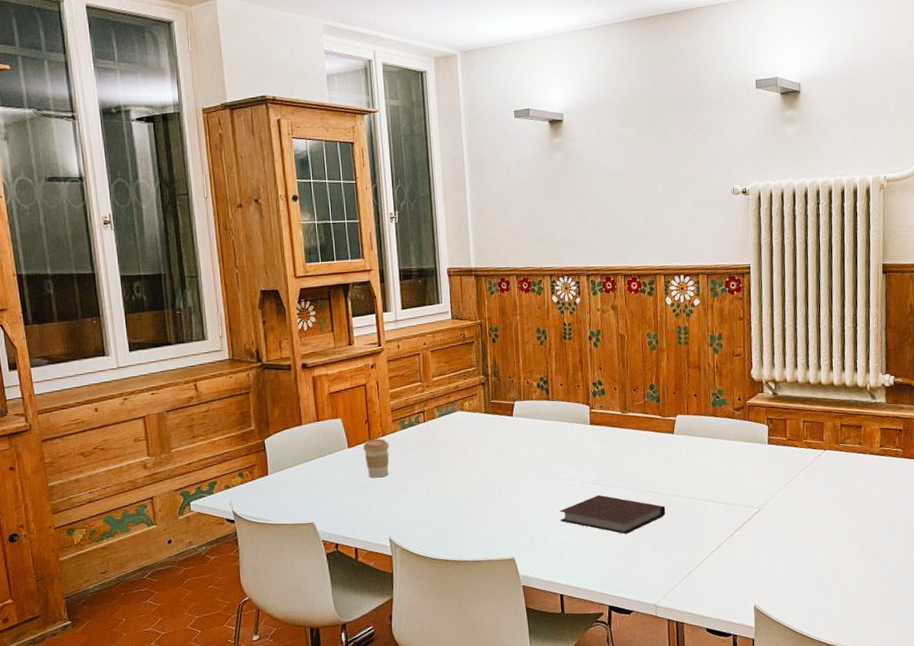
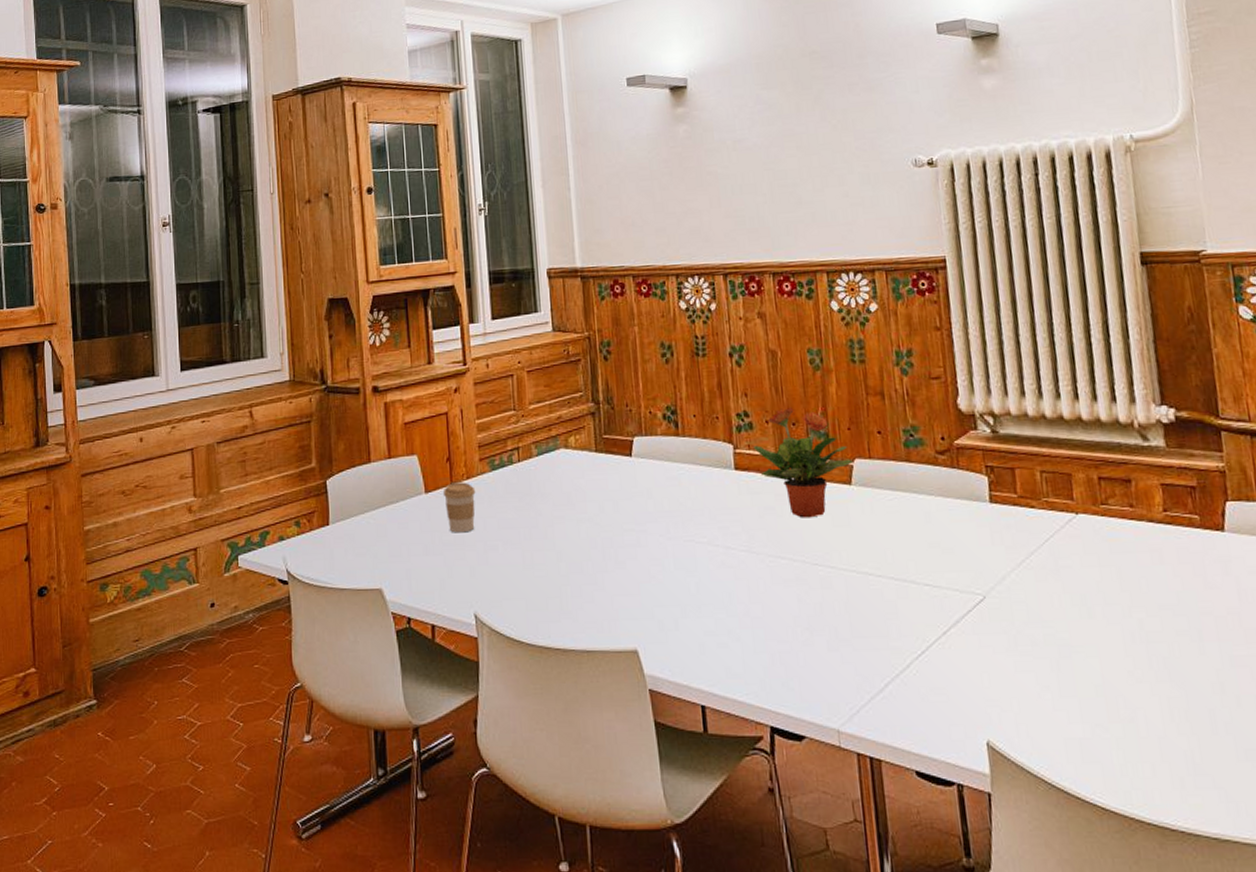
notebook: present [559,494,666,534] -> none [696,566,846,624]
potted plant: none [604,377,676,459] -> present [753,406,853,518]

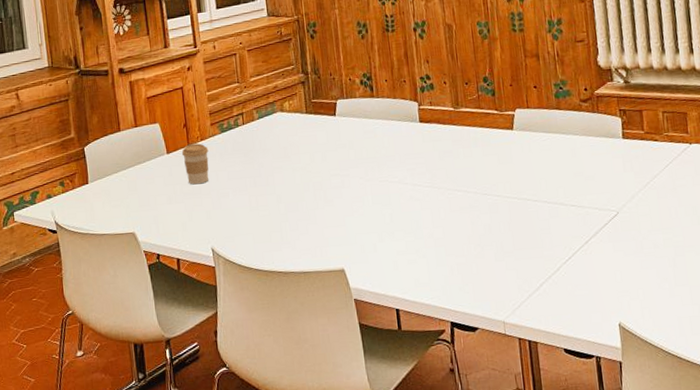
potted plant: present [753,406,853,518] -> none [434,69,514,159]

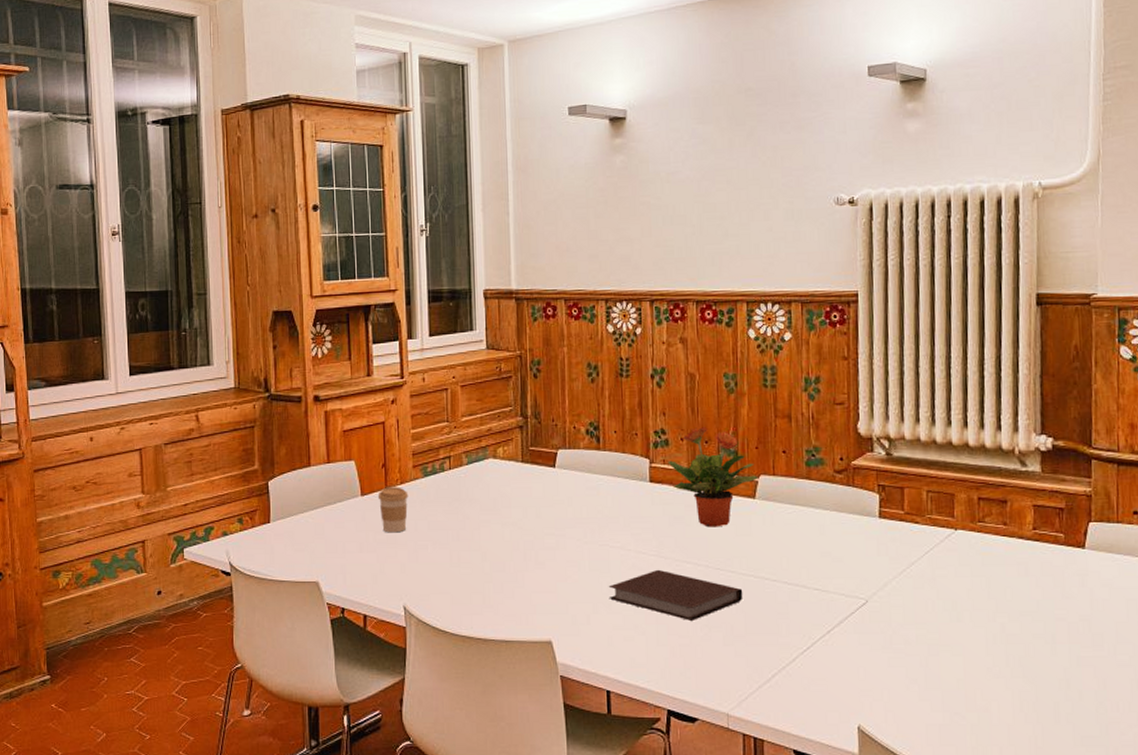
notebook: none [390,198,509,242] -> present [608,569,743,620]
potted plant: none [434,69,514,159] -> present [667,426,758,528]

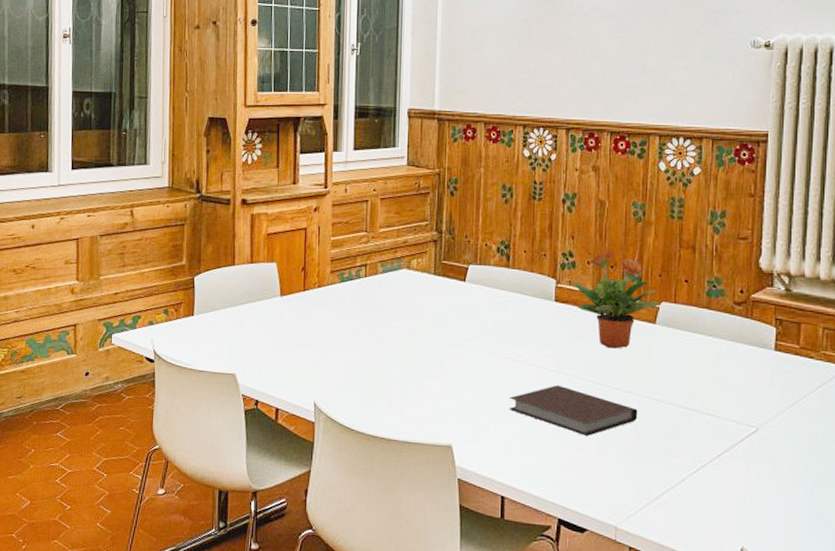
coffee cup: present [377,487,409,533] -> none [296,289,325,333]

